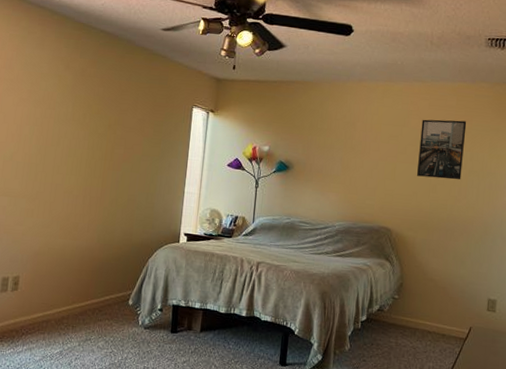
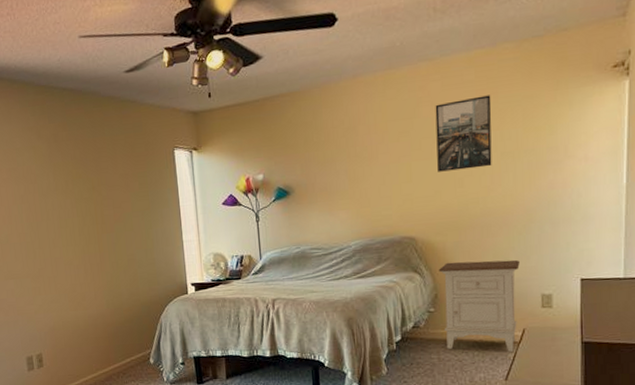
nightstand: none [404,256,474,347] -> present [438,259,520,352]

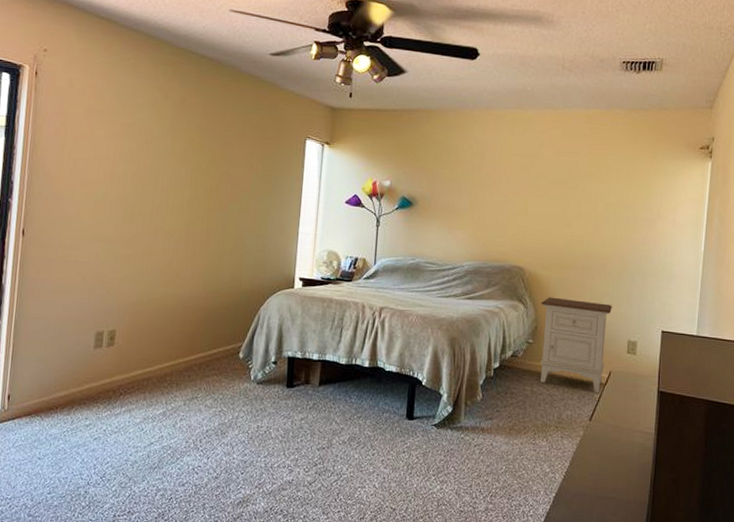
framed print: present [435,95,492,172] -> none [550,149,602,214]

